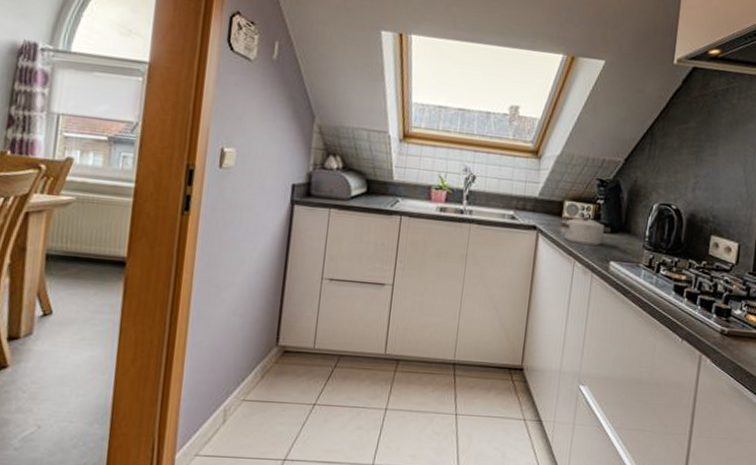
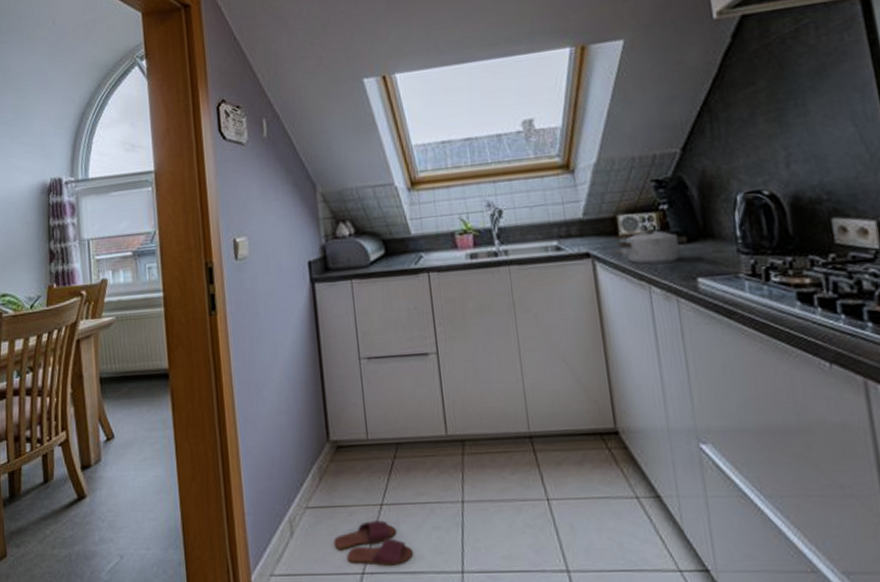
slippers: none [262,417,333,455] -> present [333,520,413,566]

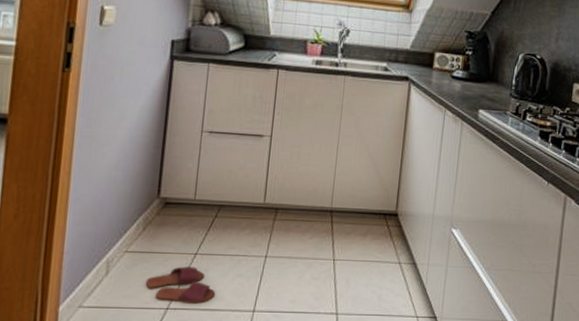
cooking pot: present [617,228,688,265] -> none [430,67,480,95]

